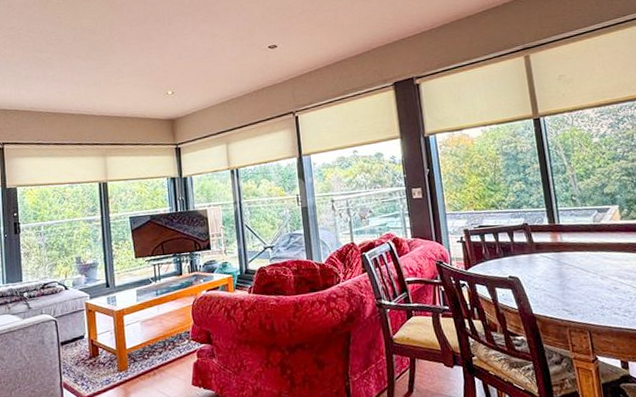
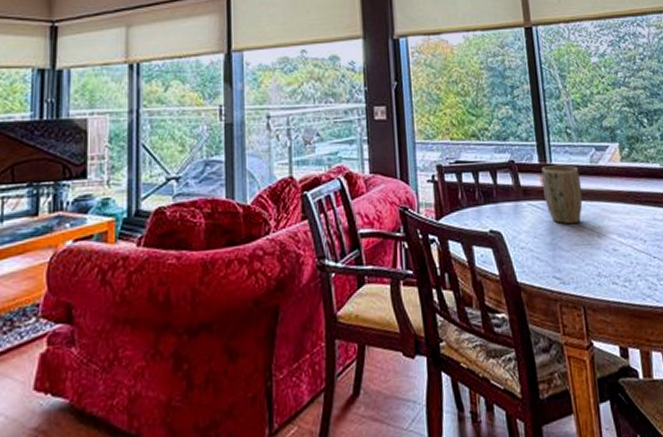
plant pot: none [551,225,587,270] -> present [541,165,583,224]

